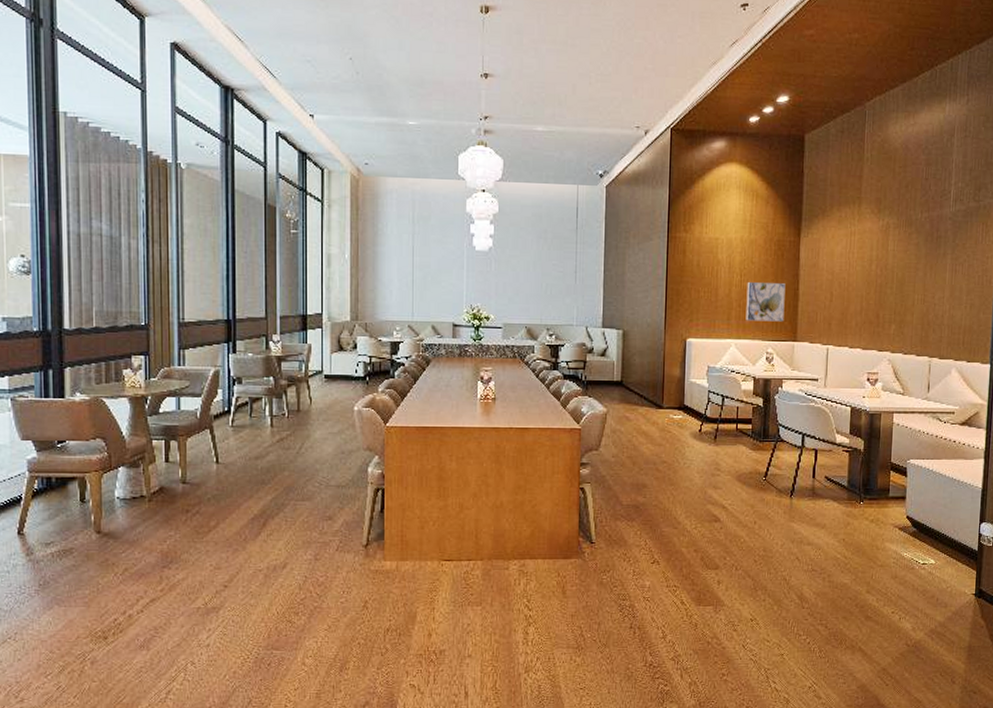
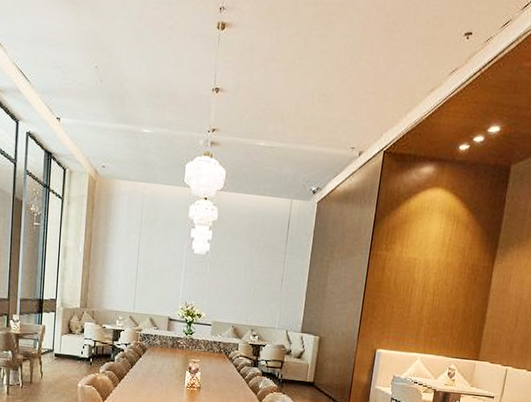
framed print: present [745,282,786,322] -> none [433,302,475,341]

